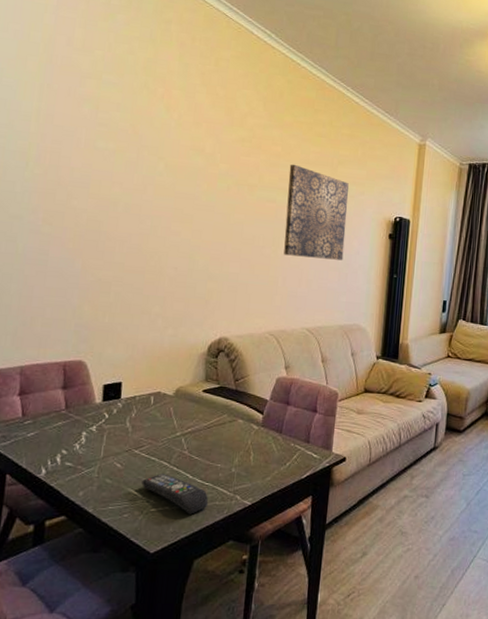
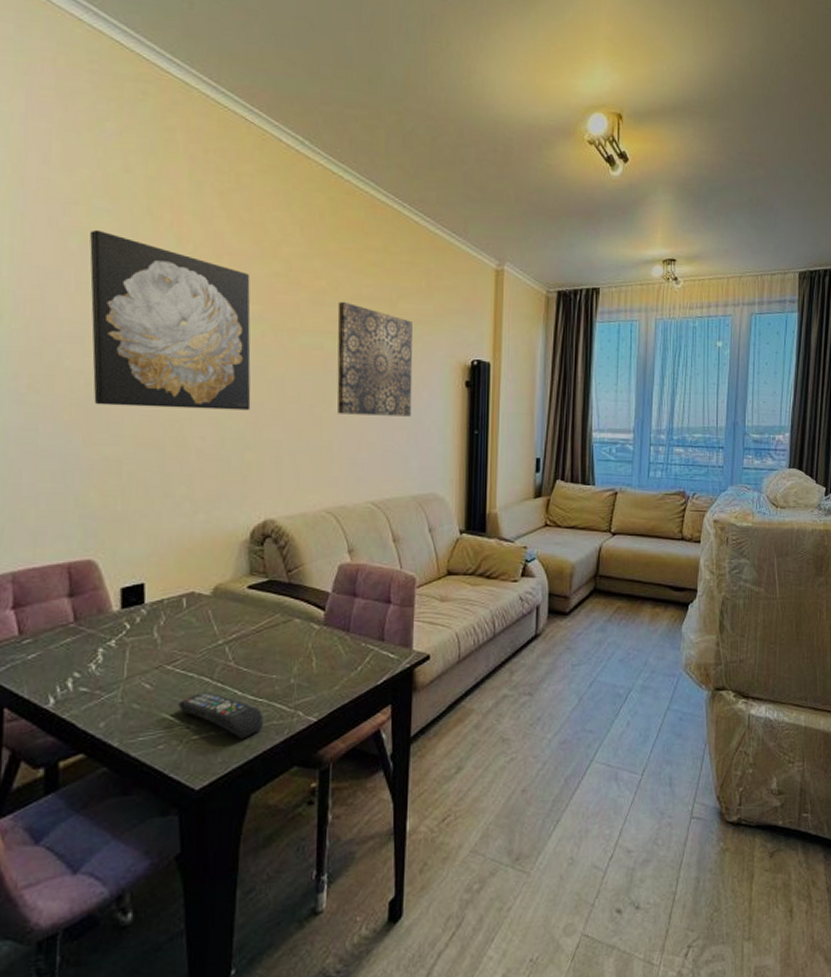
wall art: none [93,98,222,248] -> present [90,229,251,411]

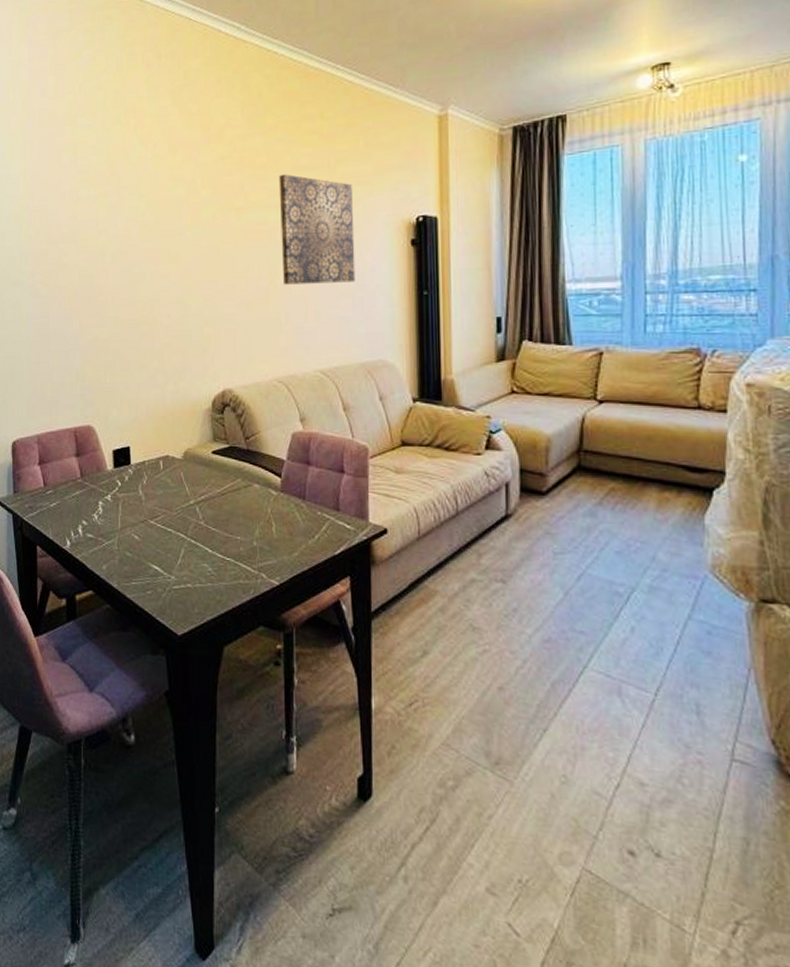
wall art: present [90,229,251,411] -> none [77,143,207,293]
remote control: present [178,692,263,739] -> none [161,547,231,594]

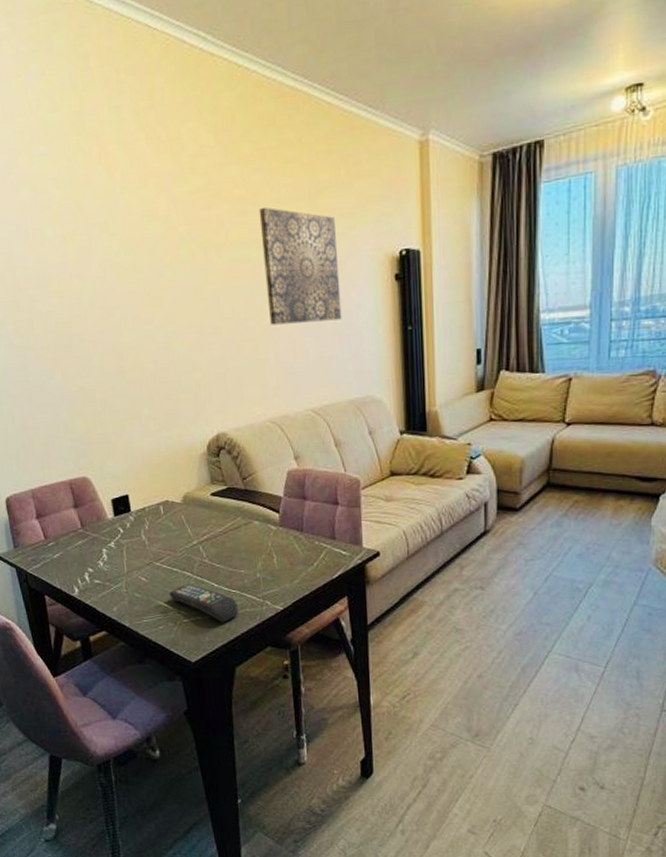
remote control: none [161,547,231,594] -> present [169,584,238,623]

